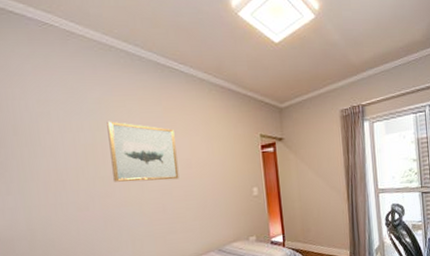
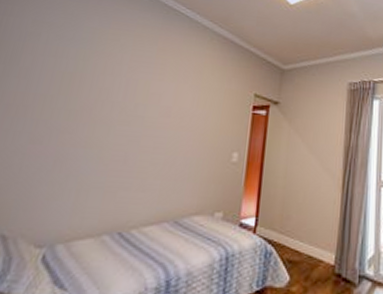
wall art: present [107,121,179,182] -> none [79,52,162,127]

